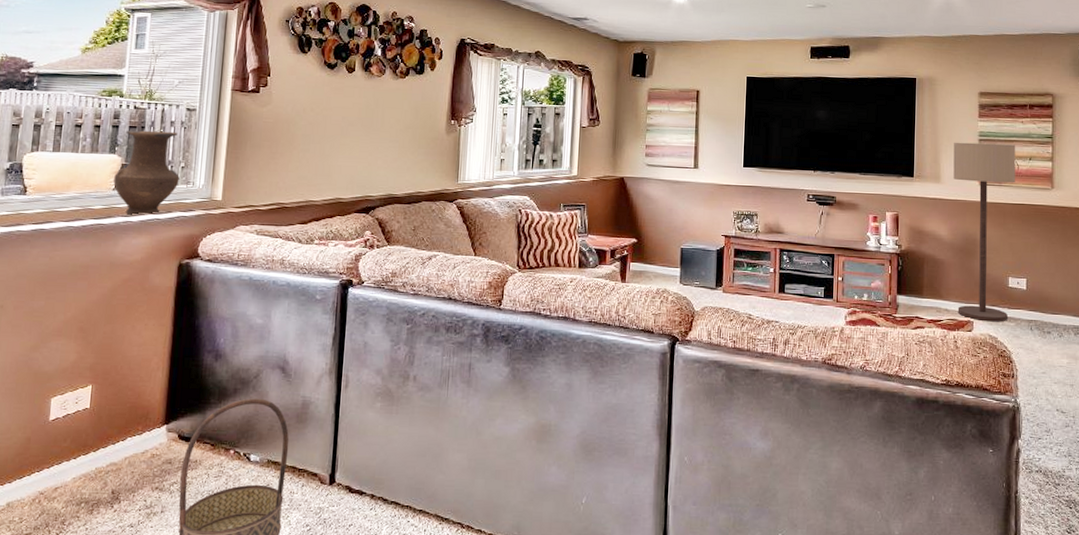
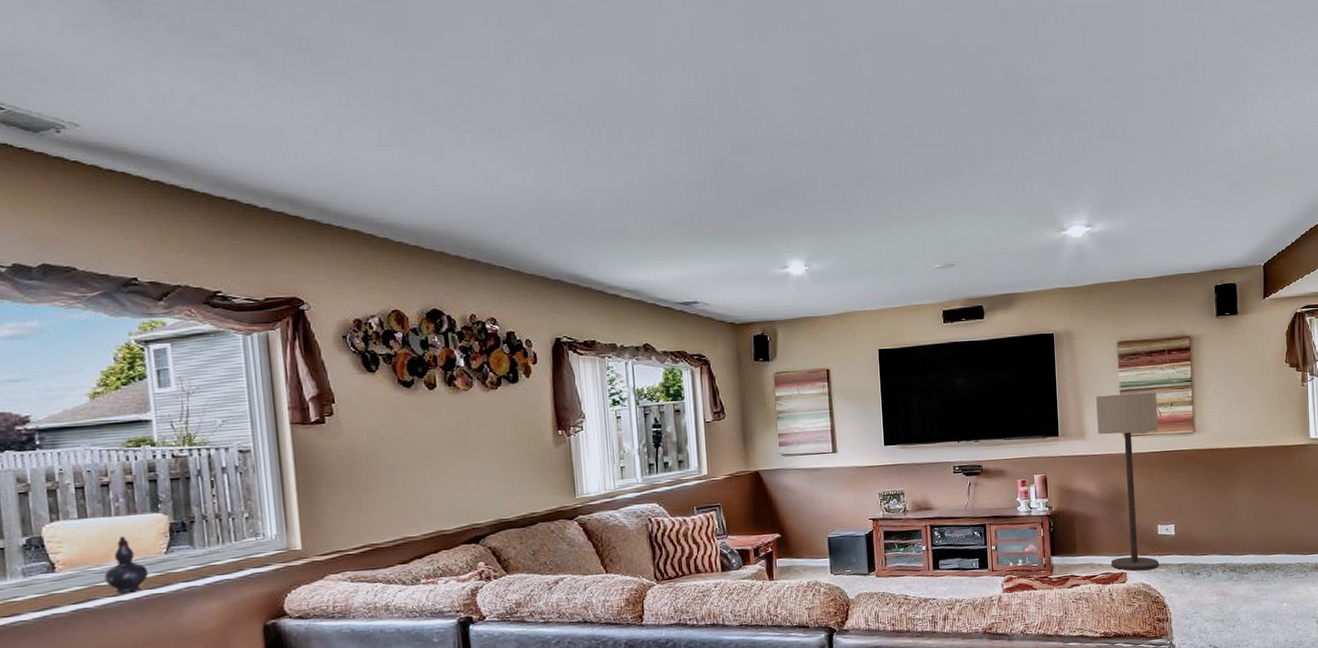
decorative bottle: none [62,171,97,220] -> present [104,536,148,594]
vase: present [113,130,180,214] -> none [163,479,246,578]

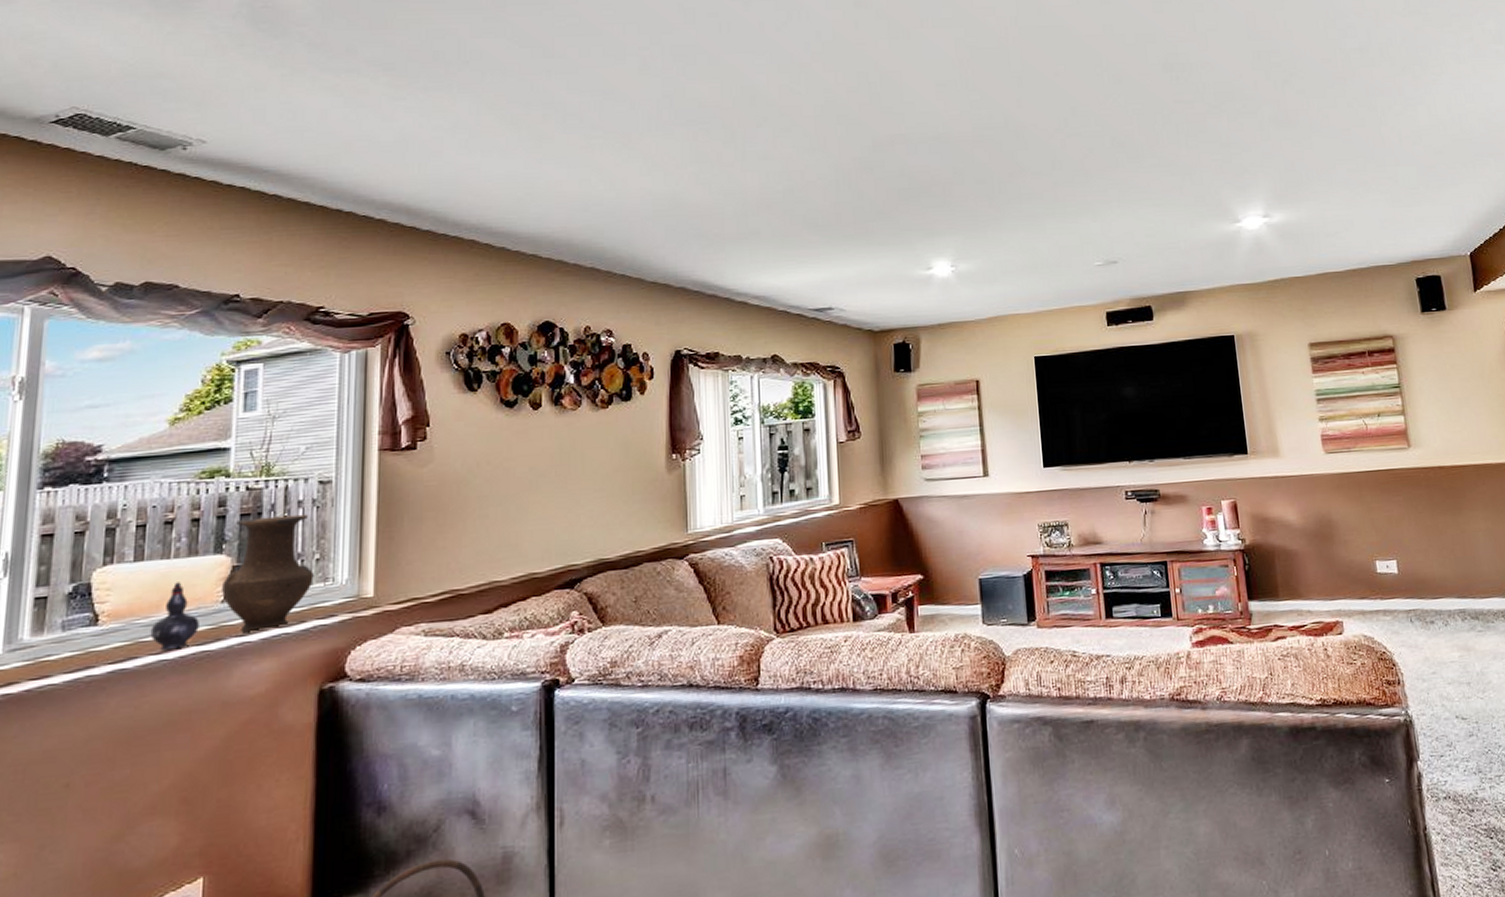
vase: none [163,479,246,578] -> present [222,514,314,632]
floor lamp: present [1096,392,1159,571] -> none [1289,400,1382,620]

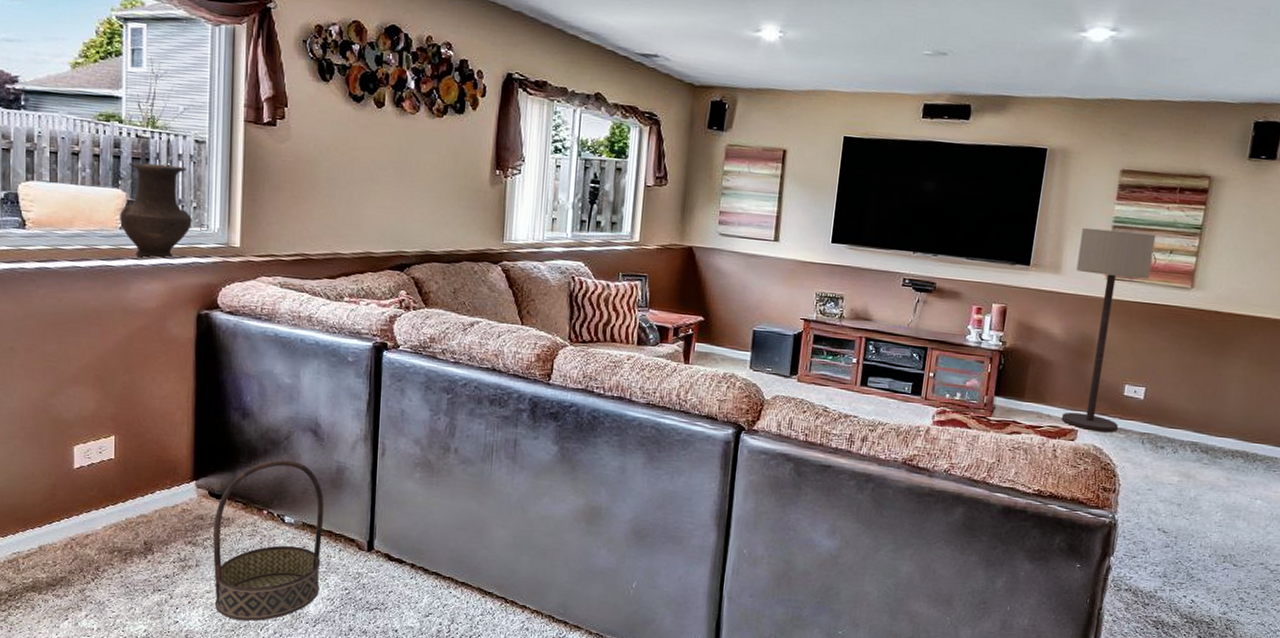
decorative bottle: present [150,582,199,651] -> none [66,205,103,260]
floor lamp: none [1289,400,1382,620] -> present [1061,227,1156,433]

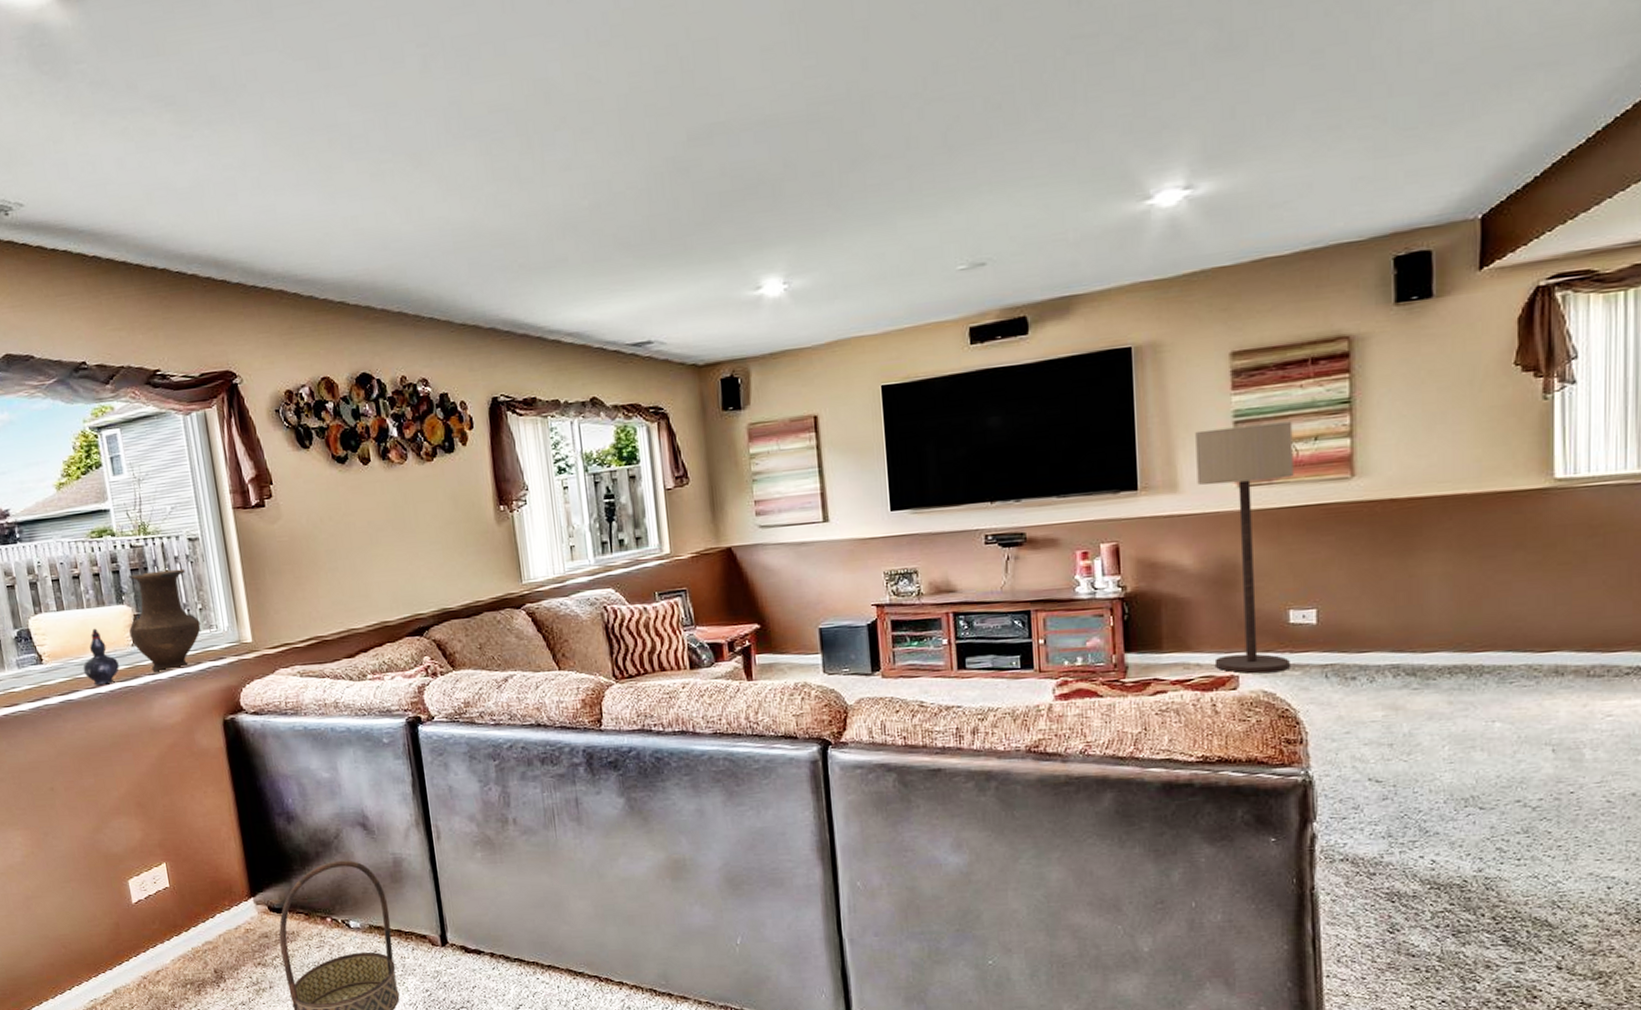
decorative bottle: none [66,205,103,260] -> present [83,628,120,686]

